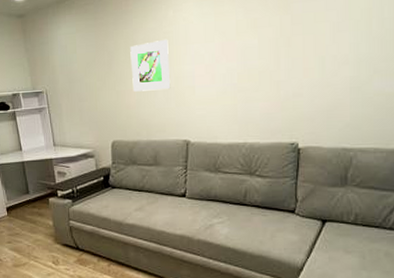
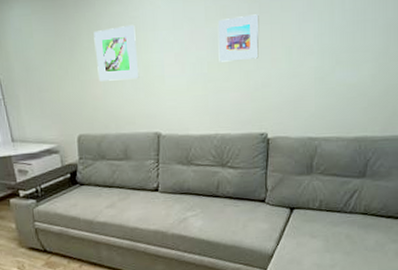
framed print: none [248,26,291,73] -> present [218,14,259,62]

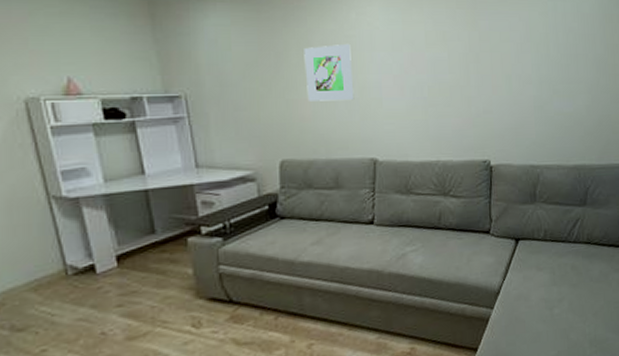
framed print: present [218,14,259,62] -> none [438,42,480,87]

